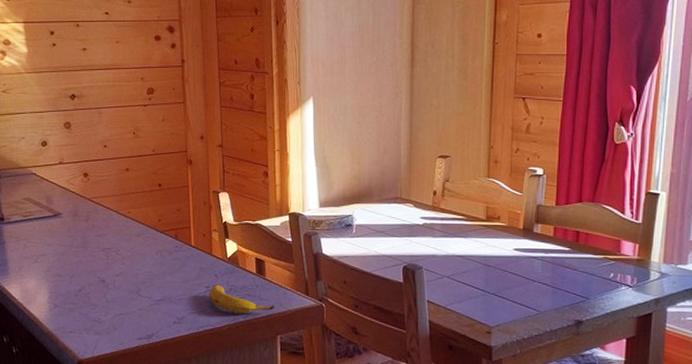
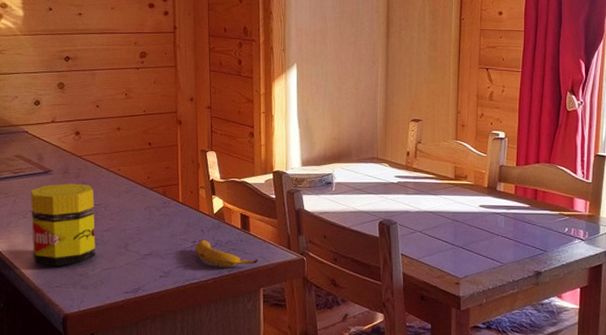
jar: none [41,226,108,312] -> present [30,183,96,267]

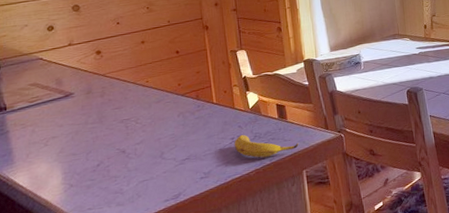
jar: present [30,183,96,267] -> none [51,101,130,190]

